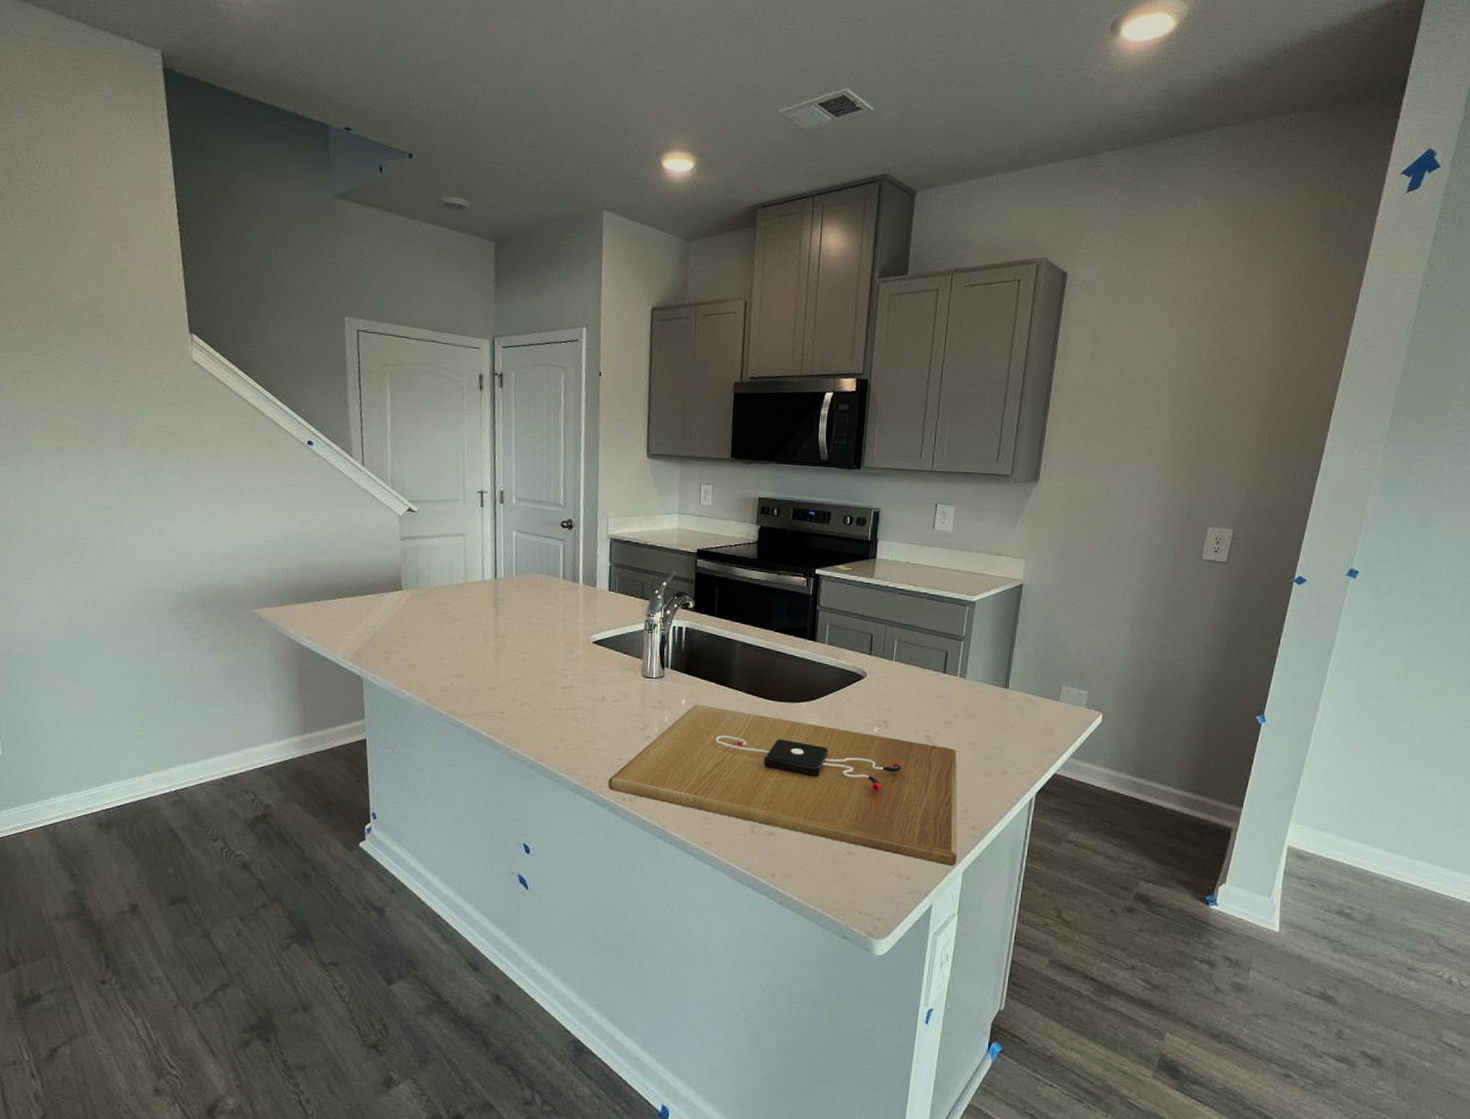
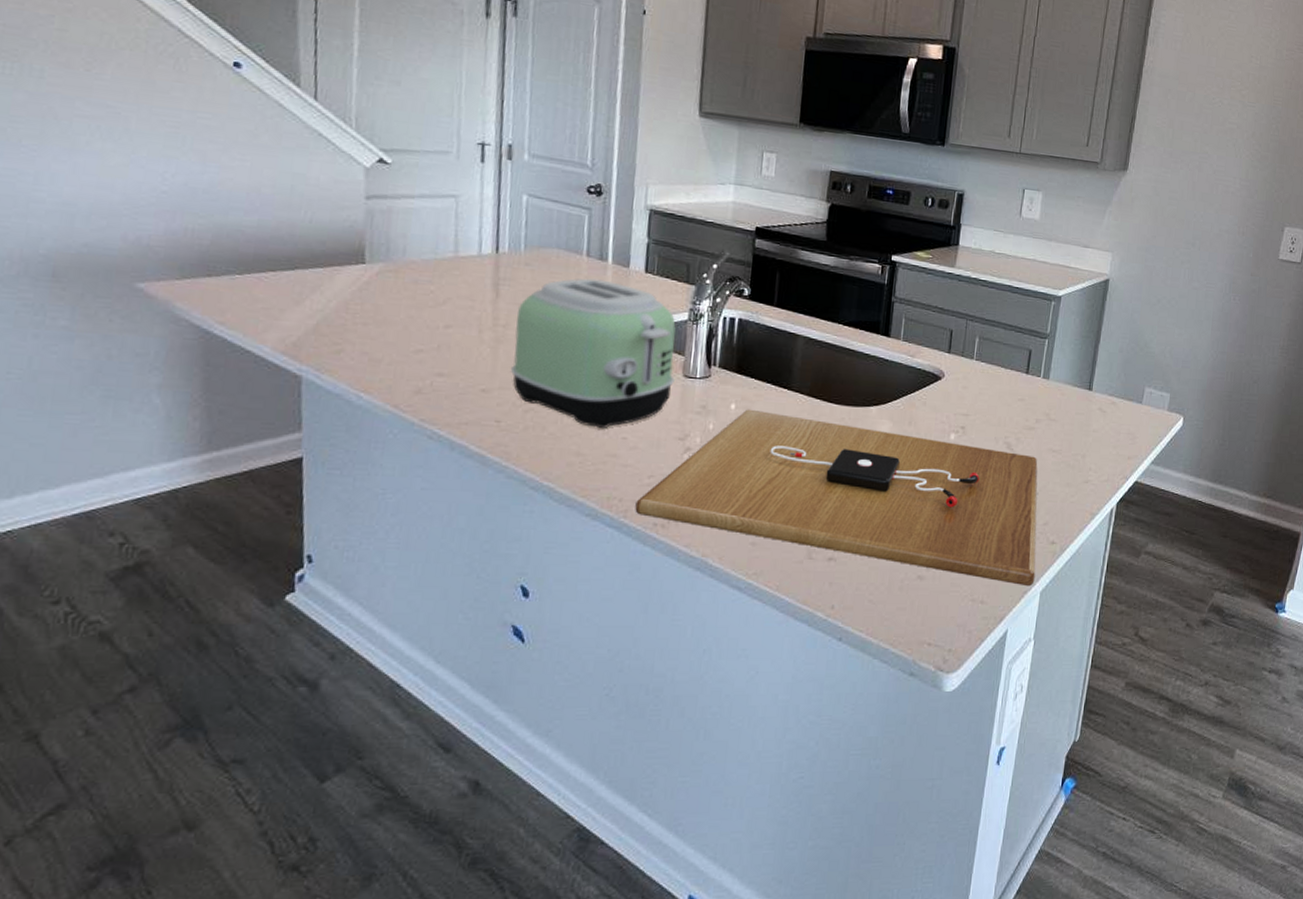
toaster: none [509,597,635,719] -> present [510,278,676,428]

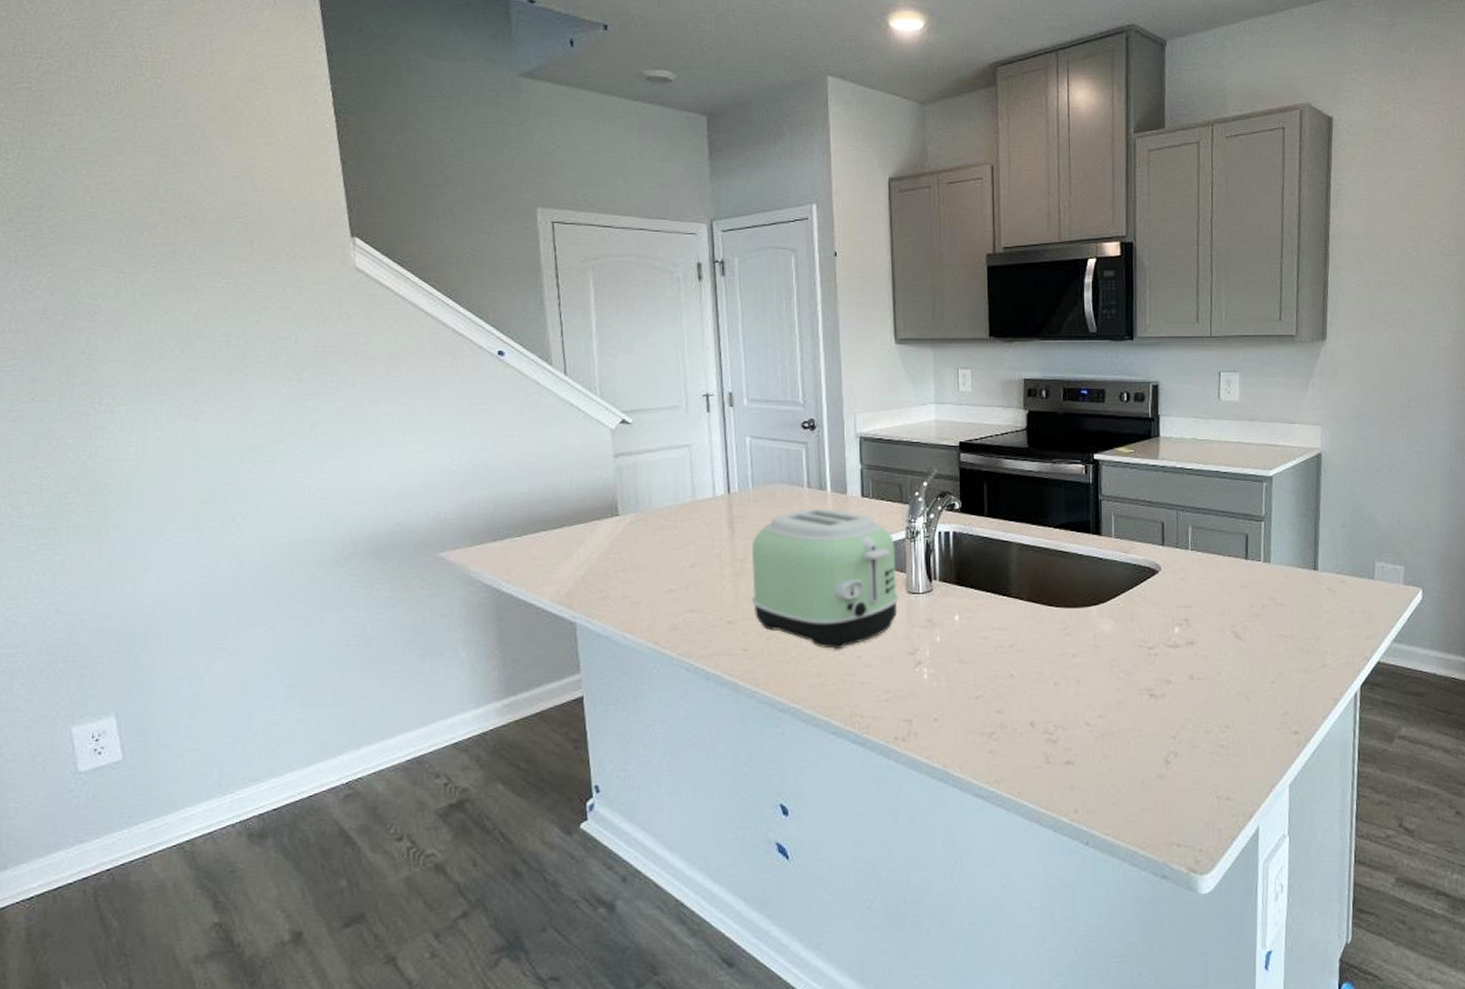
cutting board: present [635,409,1038,587] -> none [876,619,1282,780]

